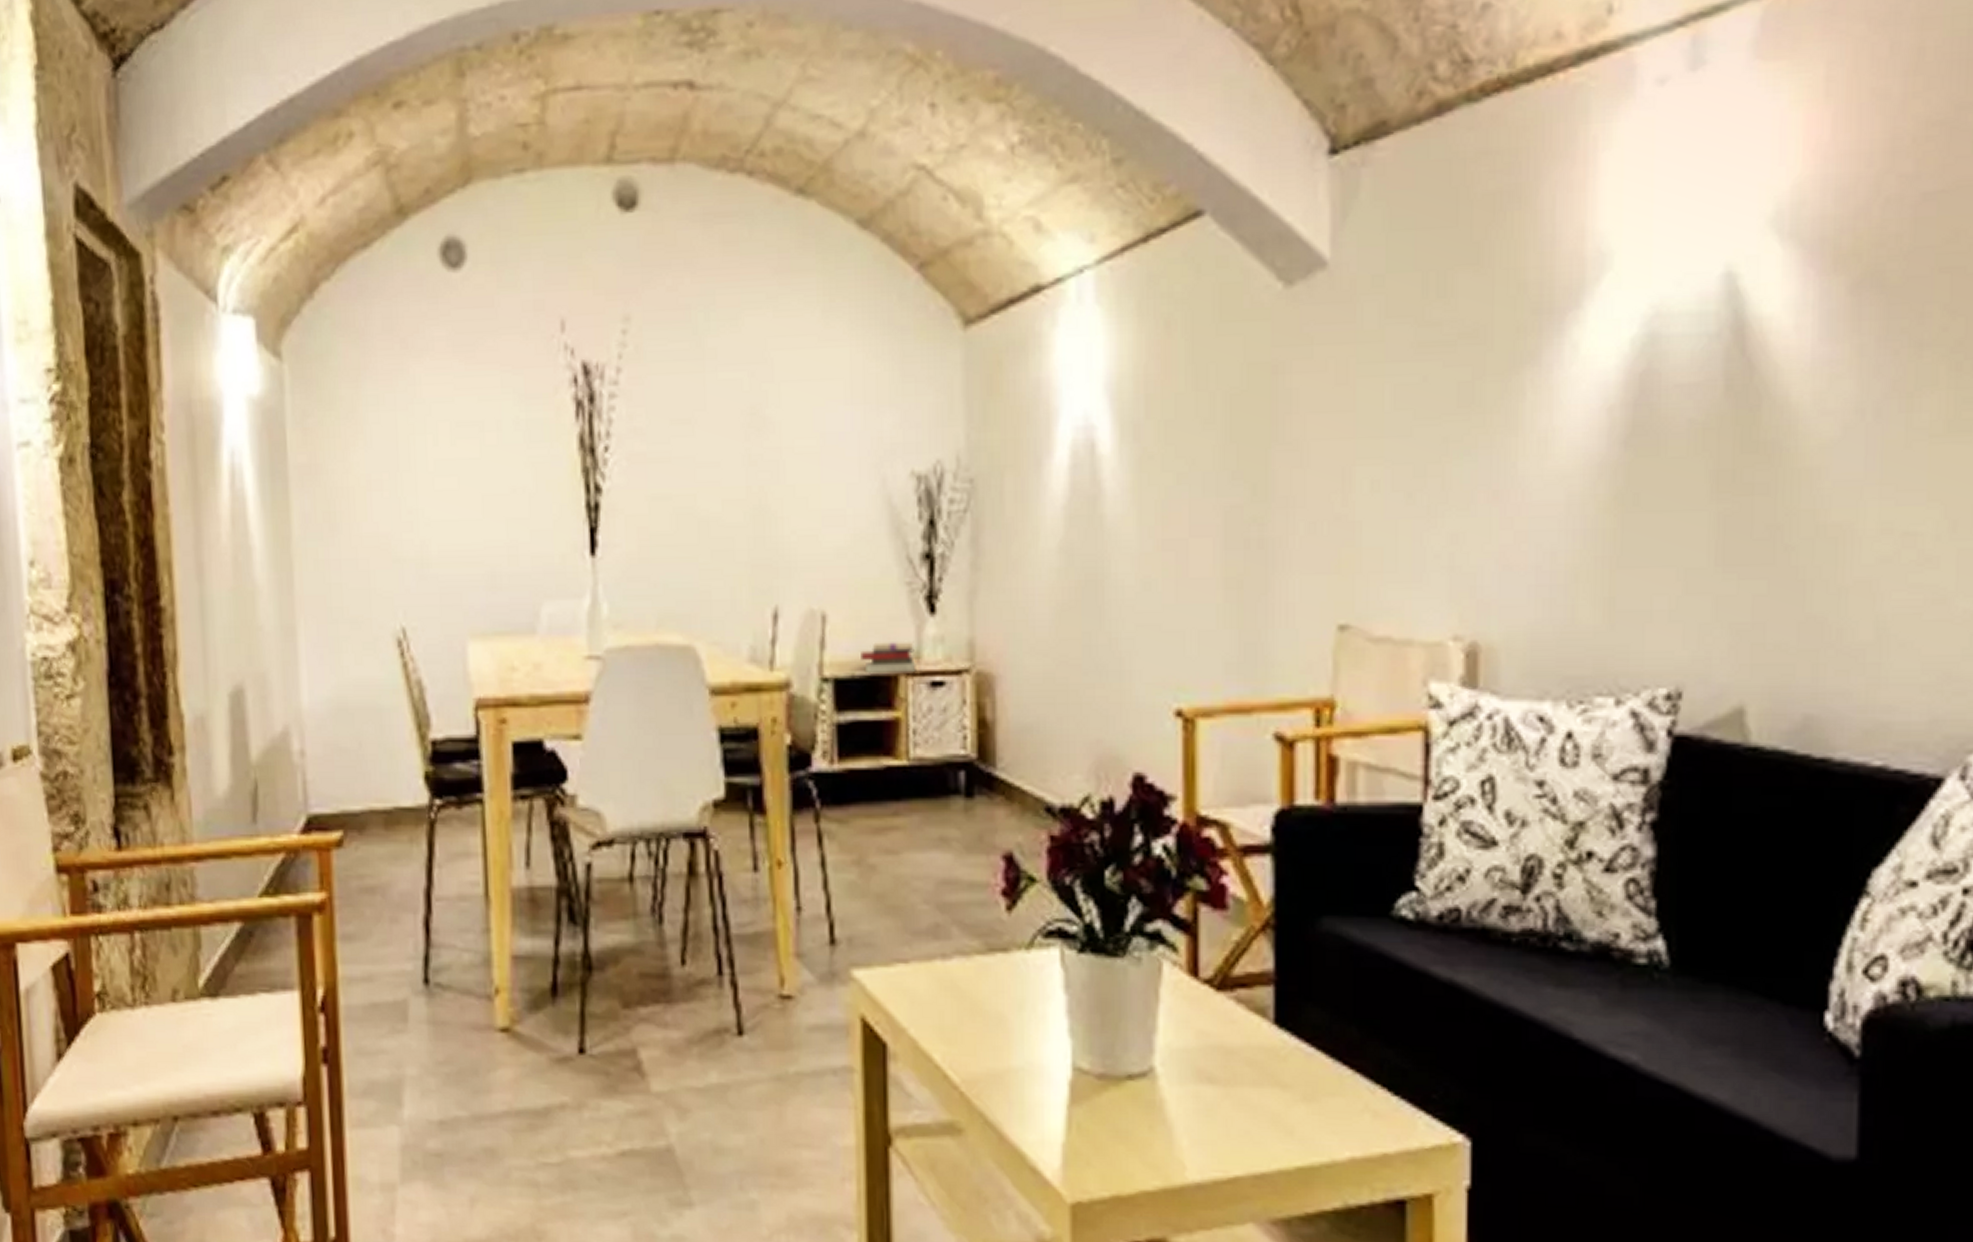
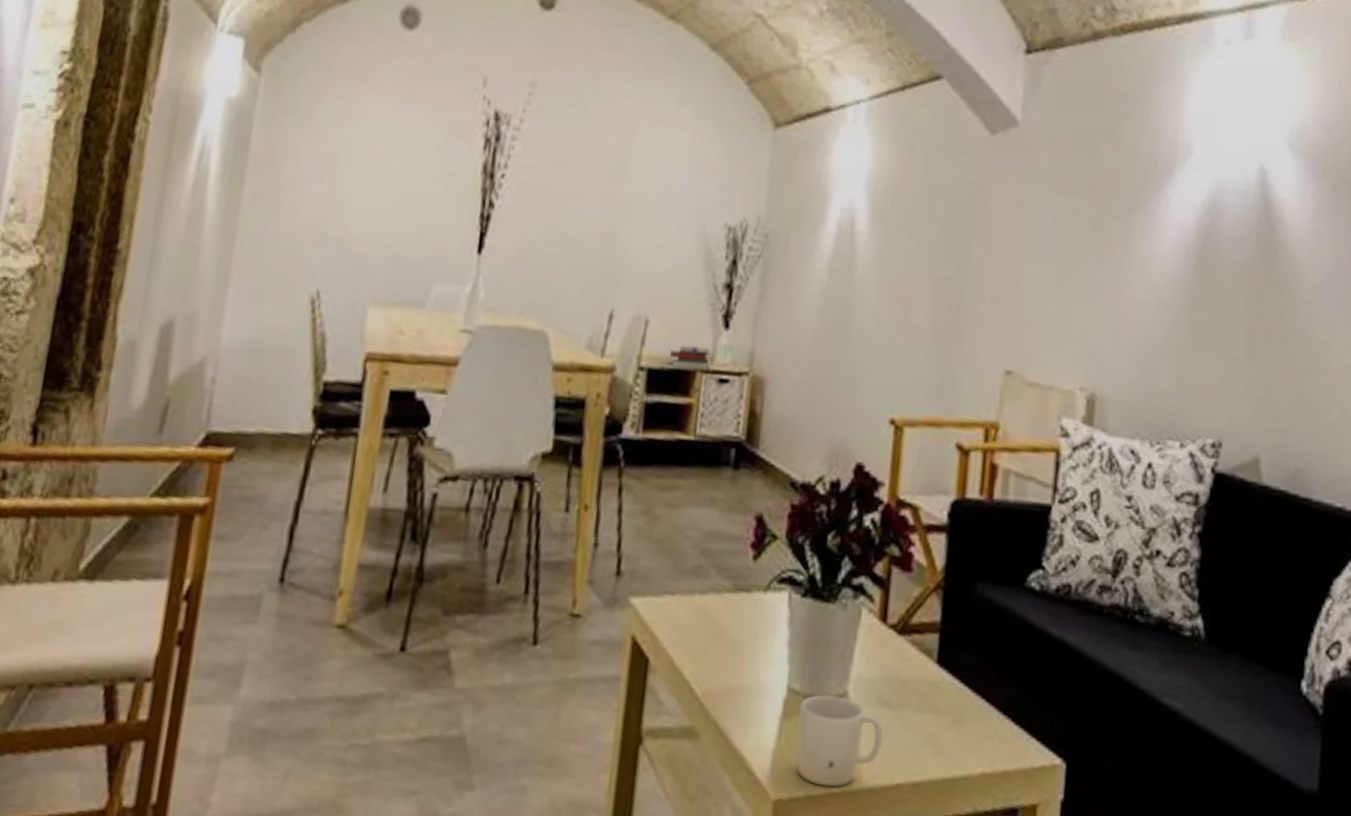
mug: none [1091,1071,1209,1185] -> present [795,694,884,788]

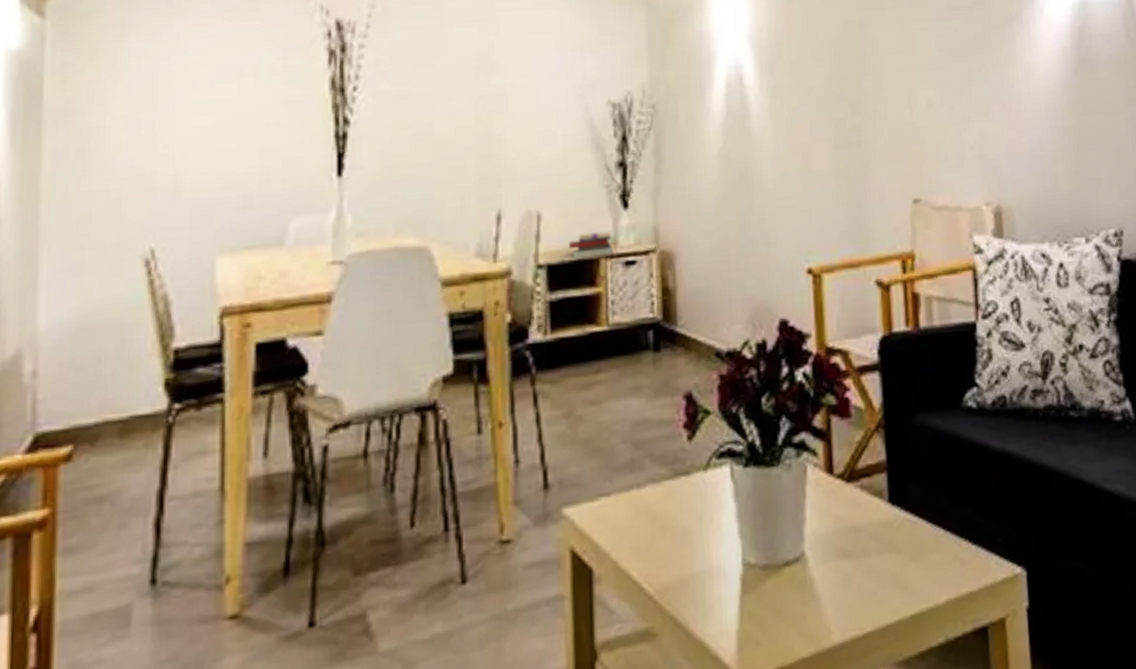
mug: present [795,694,884,788] -> none [758,558,847,655]

